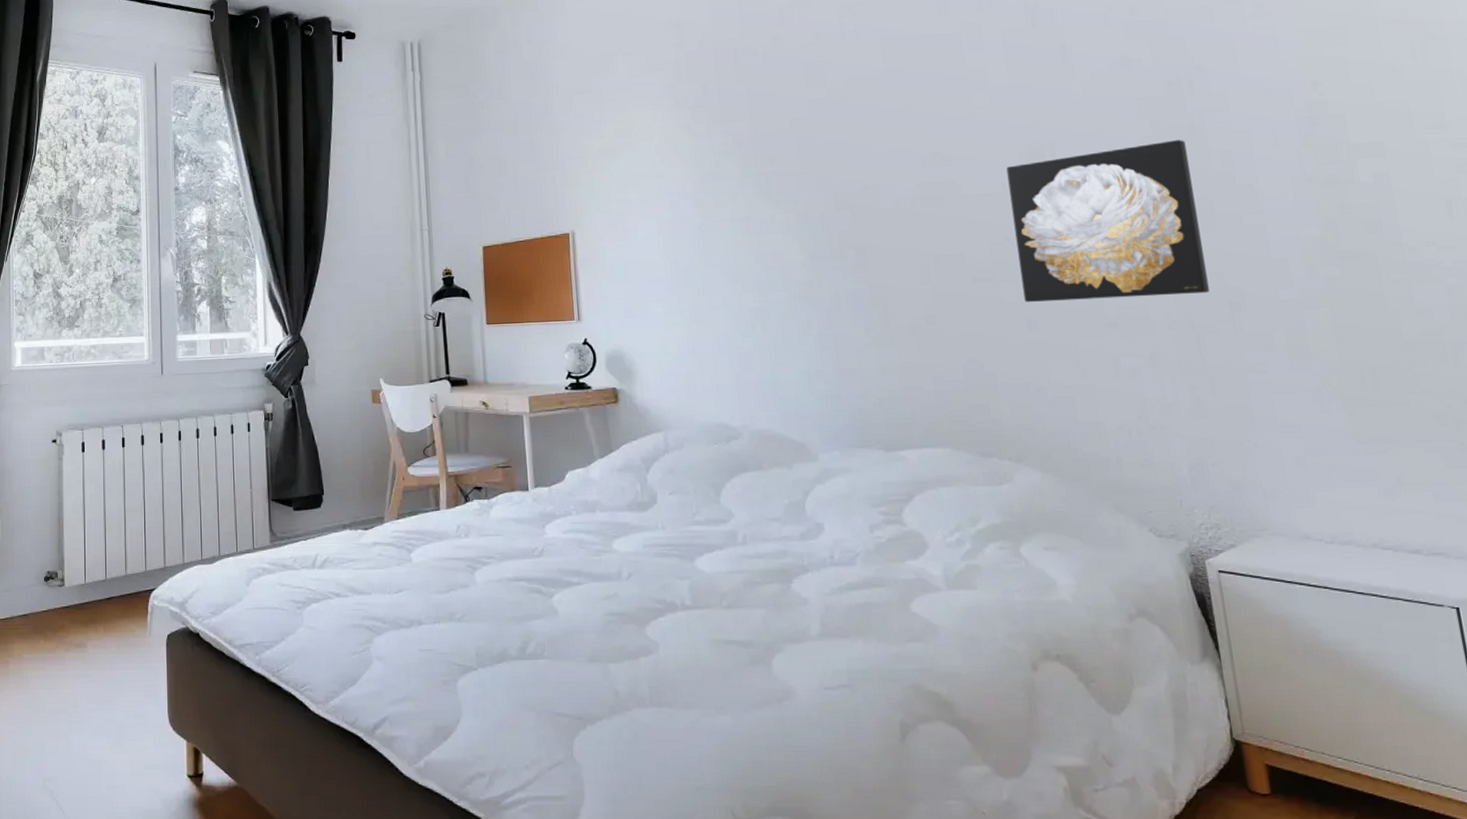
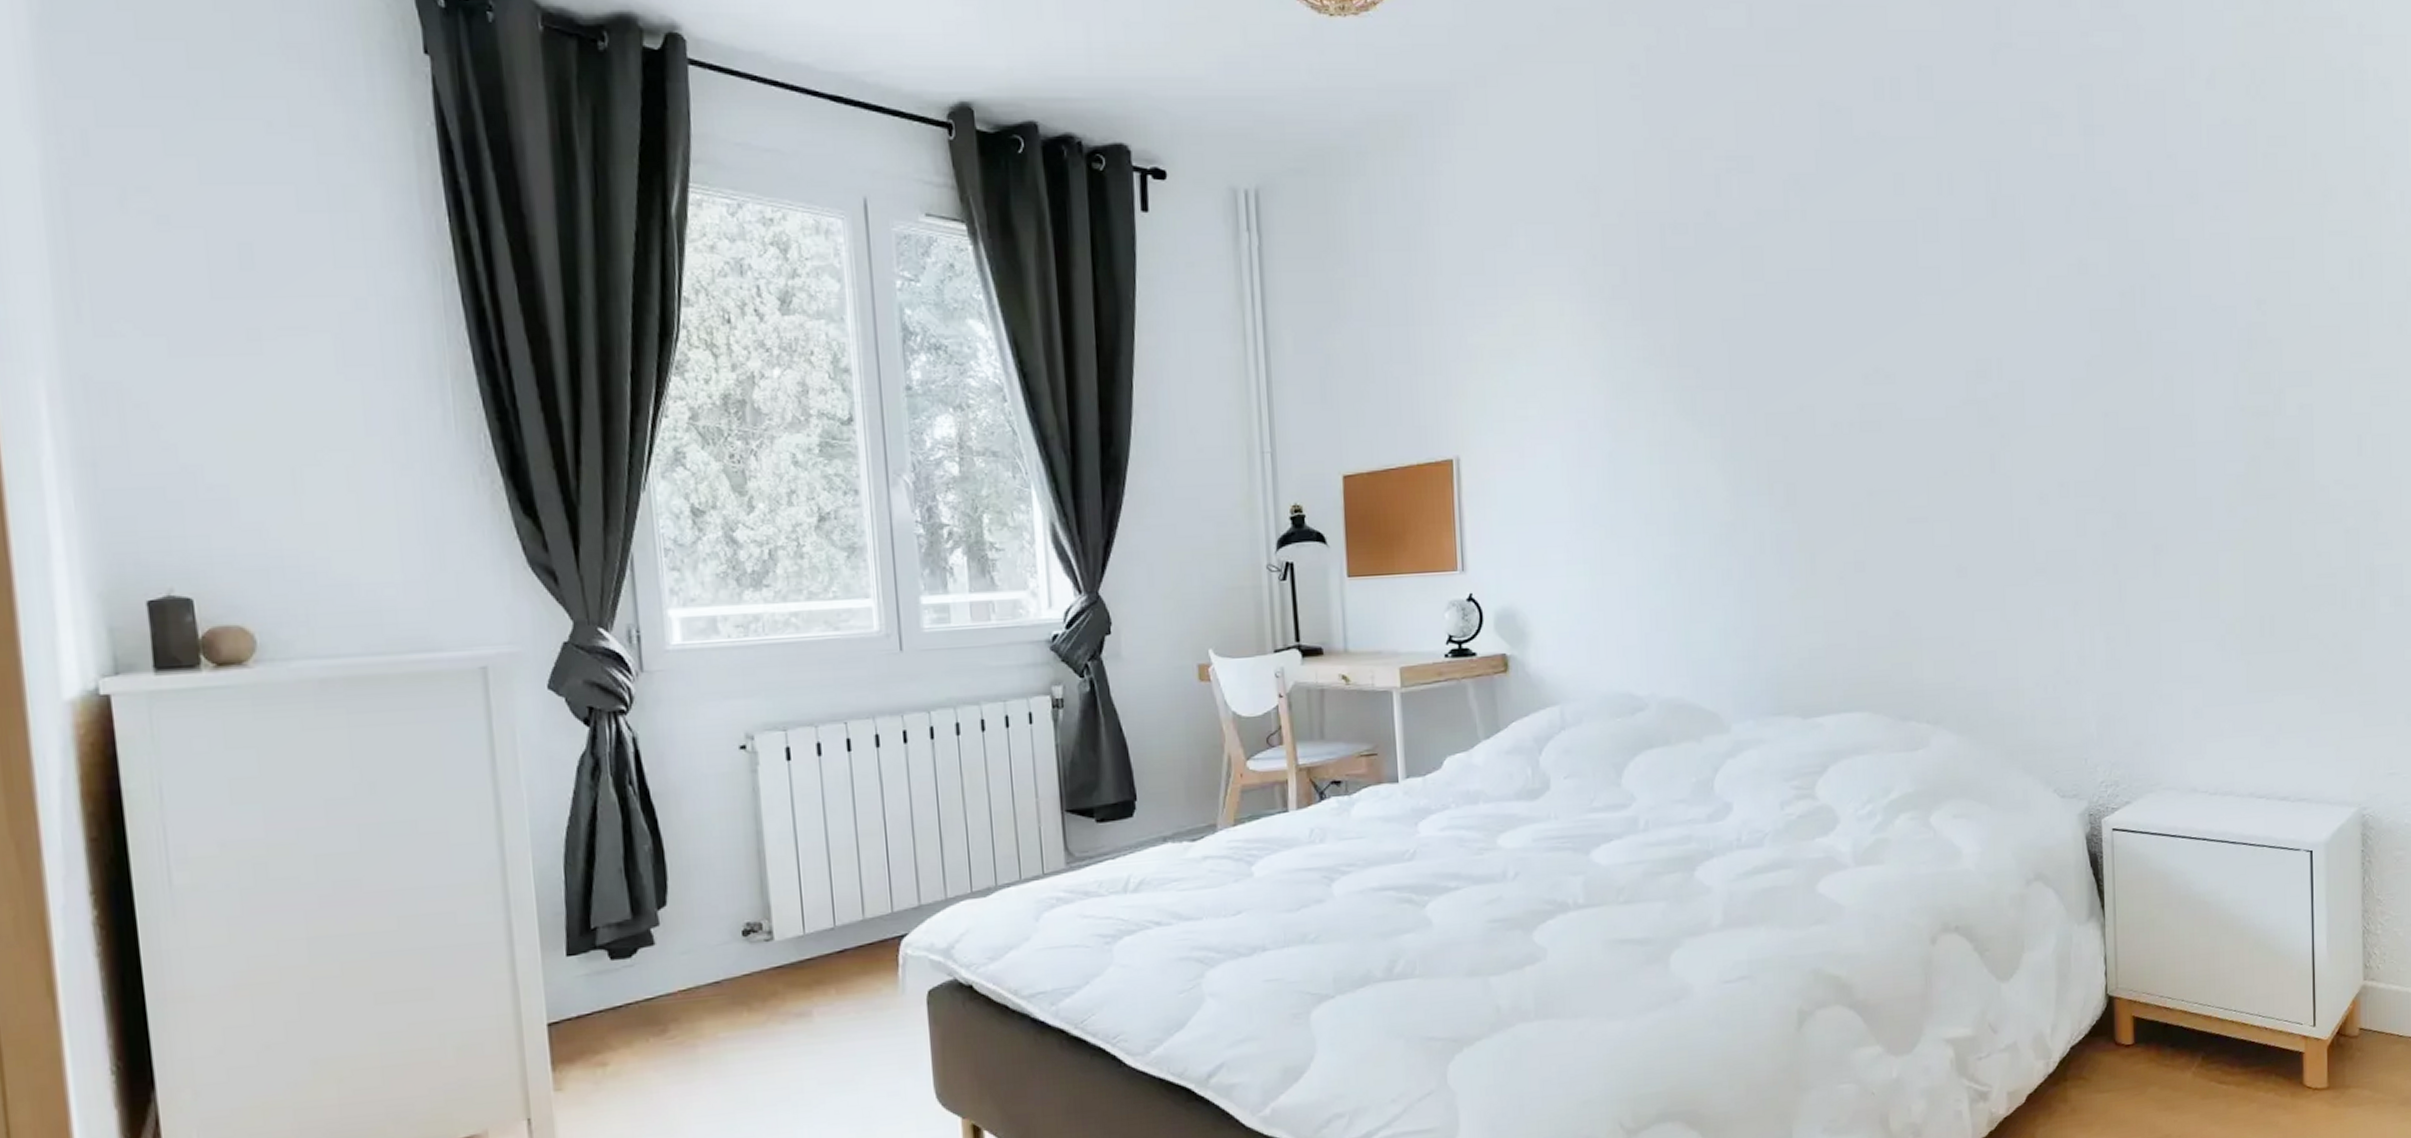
wall art: present [1006,140,1210,302] -> none [1951,361,2136,545]

